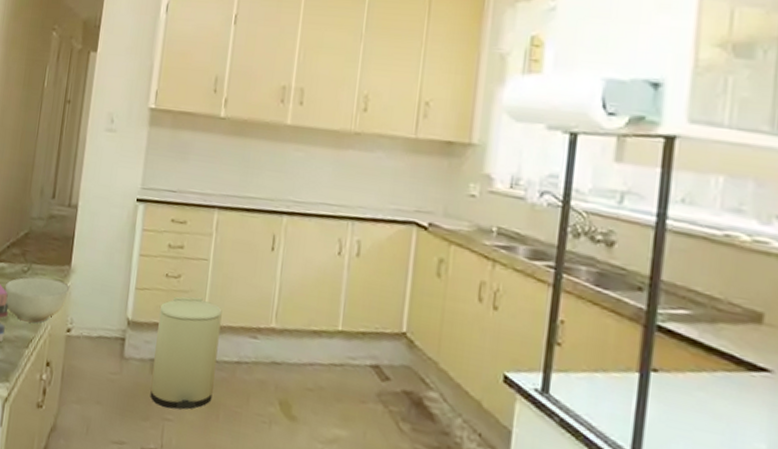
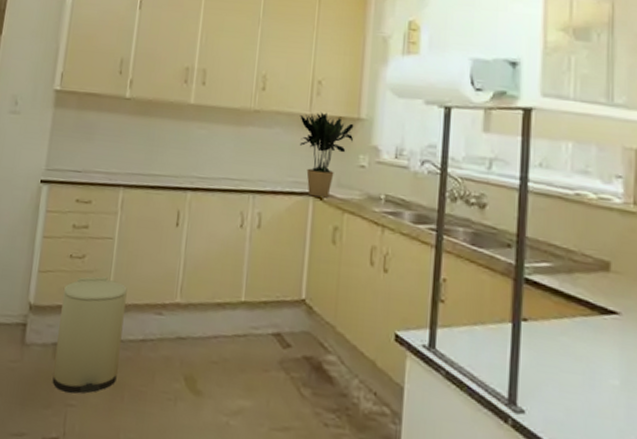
potted plant: none [404,135,464,228] -> present [300,112,354,198]

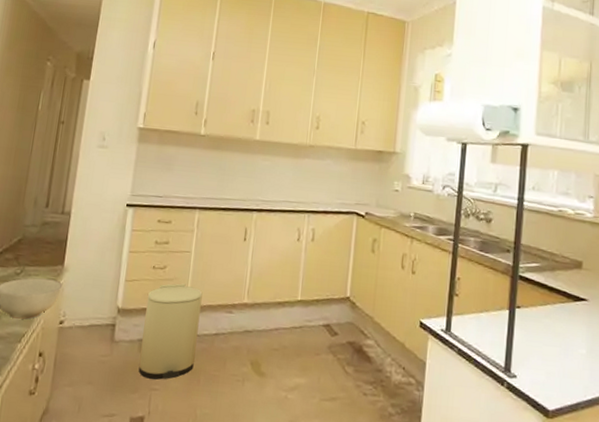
potted plant: present [300,112,354,198] -> none [347,147,390,216]

